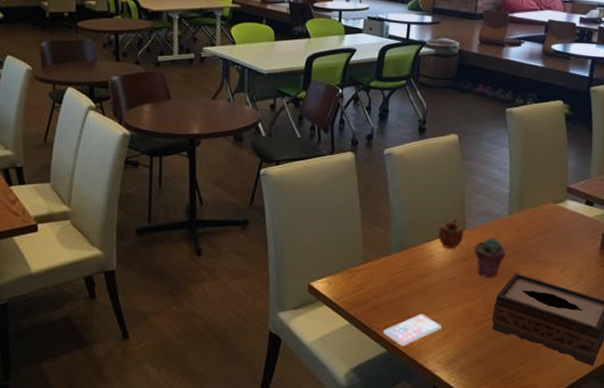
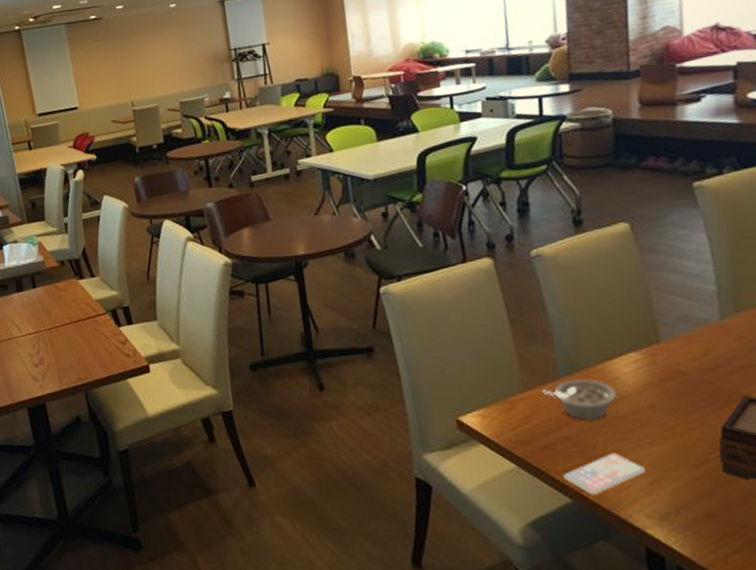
legume: none [377,255,429,288] -> present [542,378,616,420]
apple: present [439,218,463,249] -> none [621,328,659,368]
potted succulent: present [474,238,506,277] -> none [676,350,727,403]

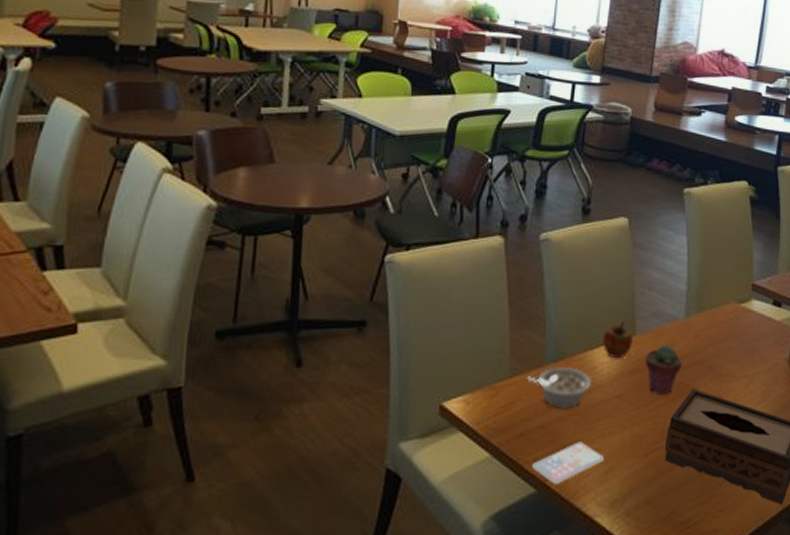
apple: none [621,328,659,368] -> present [603,320,632,359]
potted succulent: none [676,350,727,403] -> present [644,345,683,394]

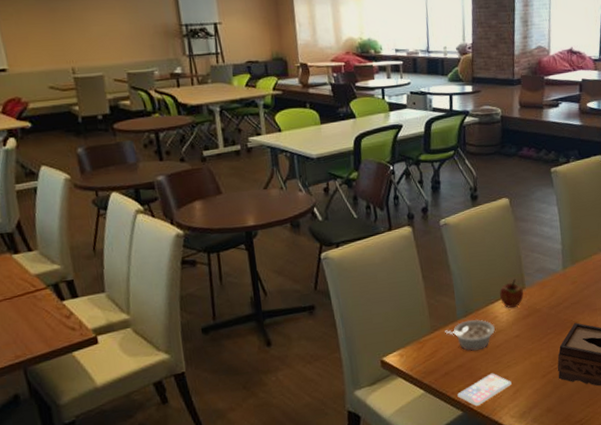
potted succulent: present [644,345,683,394] -> none [534,292,565,331]

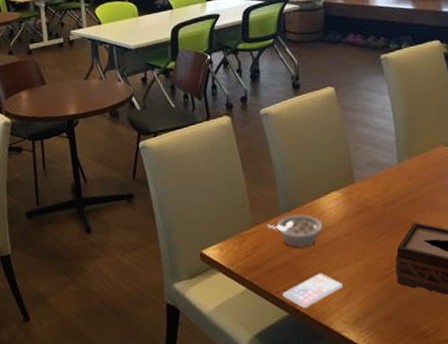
apple: present [500,278,524,308] -> none [326,171,354,204]

